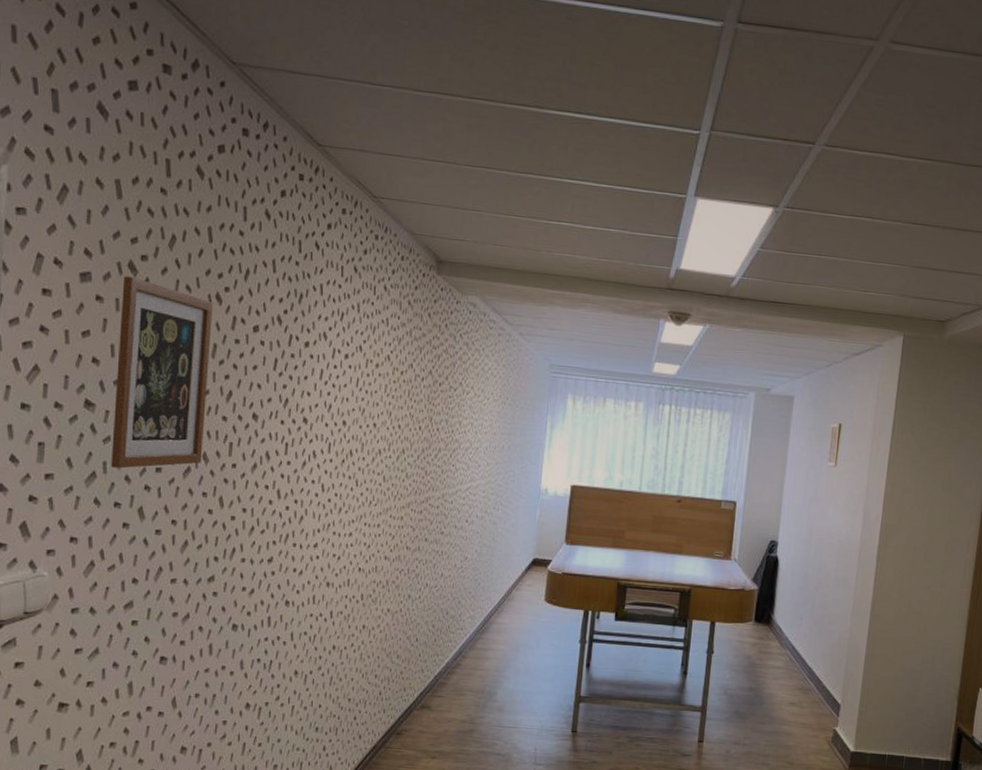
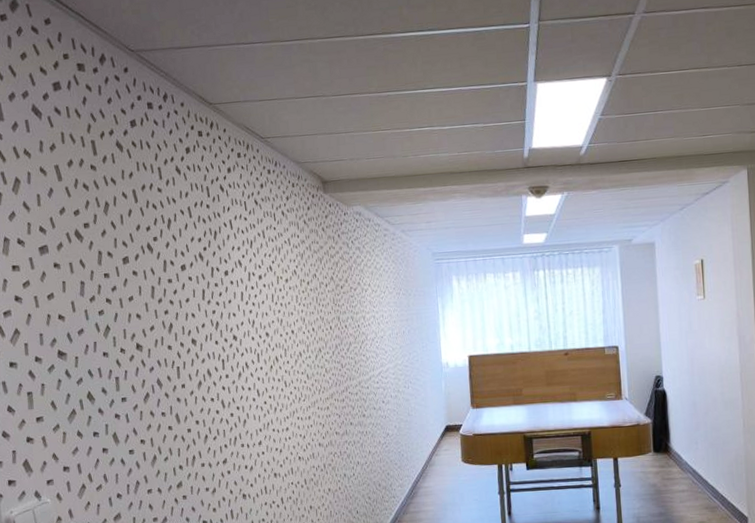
picture frame: present [111,276,213,469] -> none [73,242,157,404]

